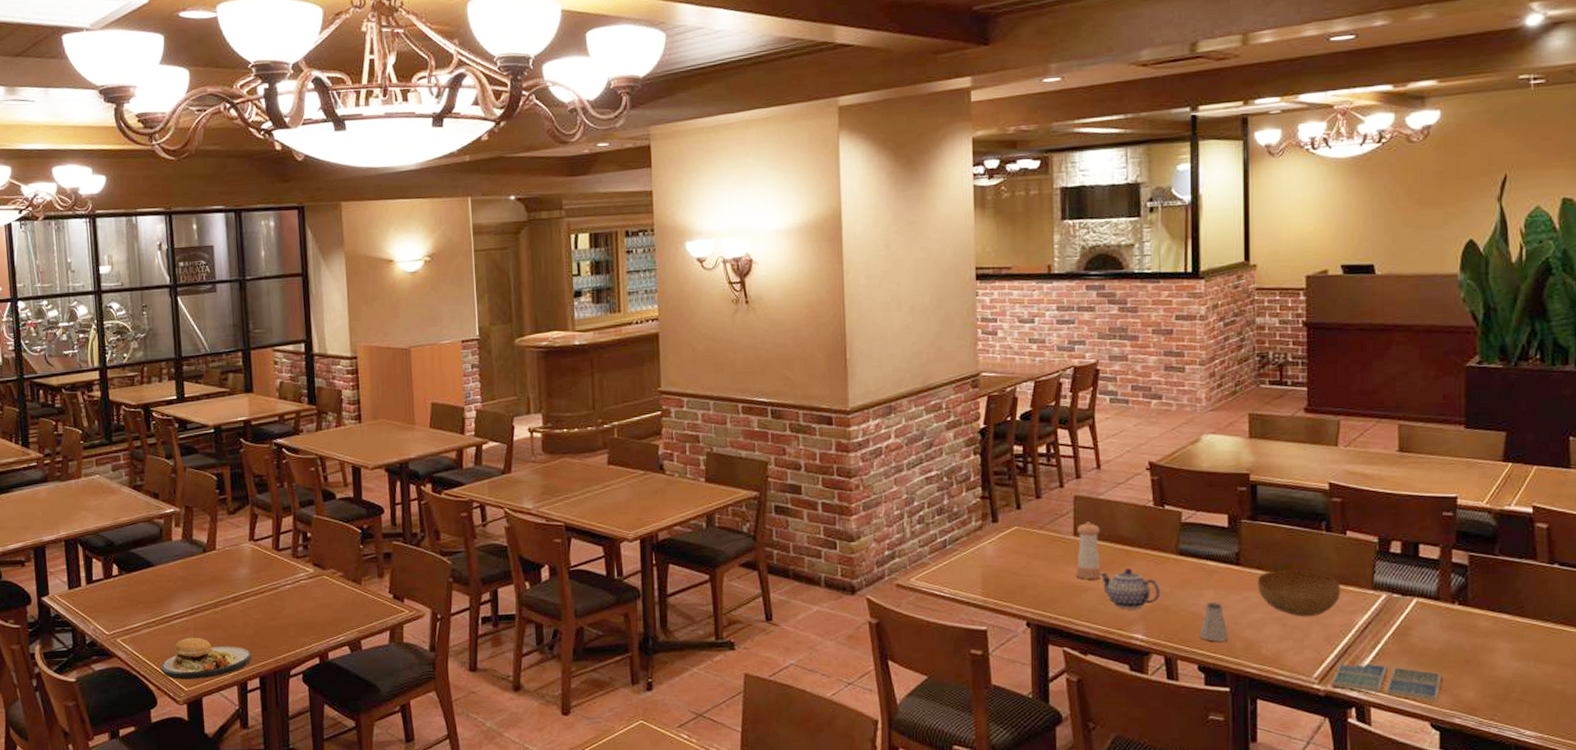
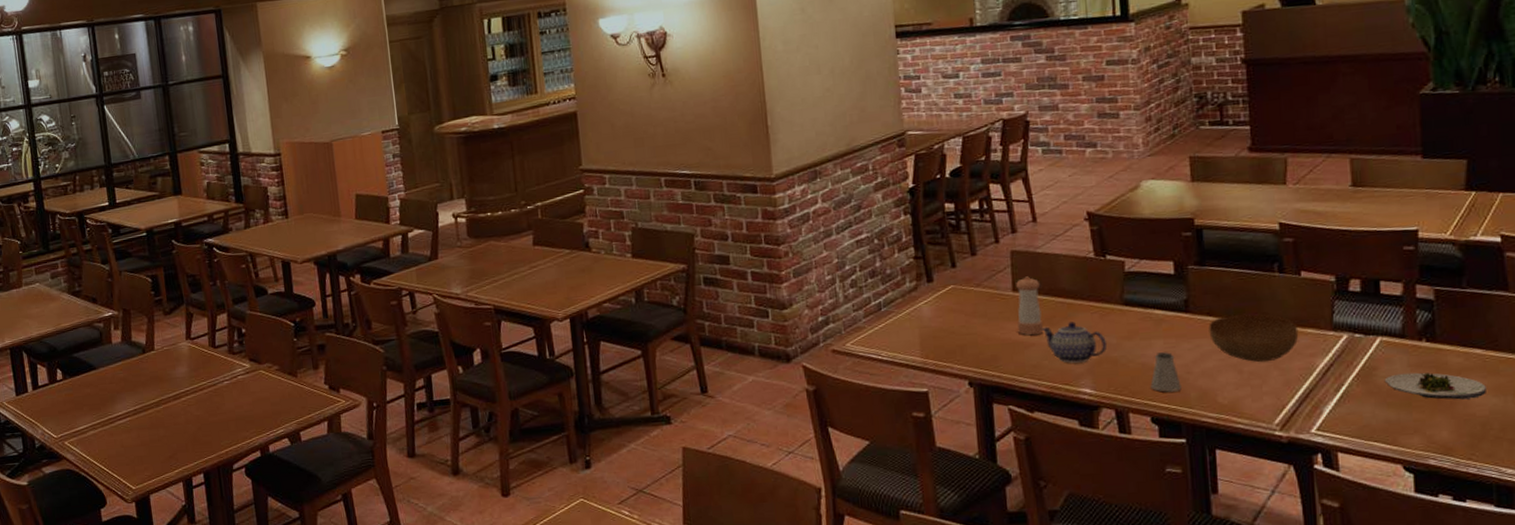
plate: present [160,626,252,680] -> none [108,426,196,479]
drink coaster: present [1332,662,1442,701] -> none [1294,407,1413,443]
salad plate: none [1417,634,1511,662] -> present [1384,372,1486,400]

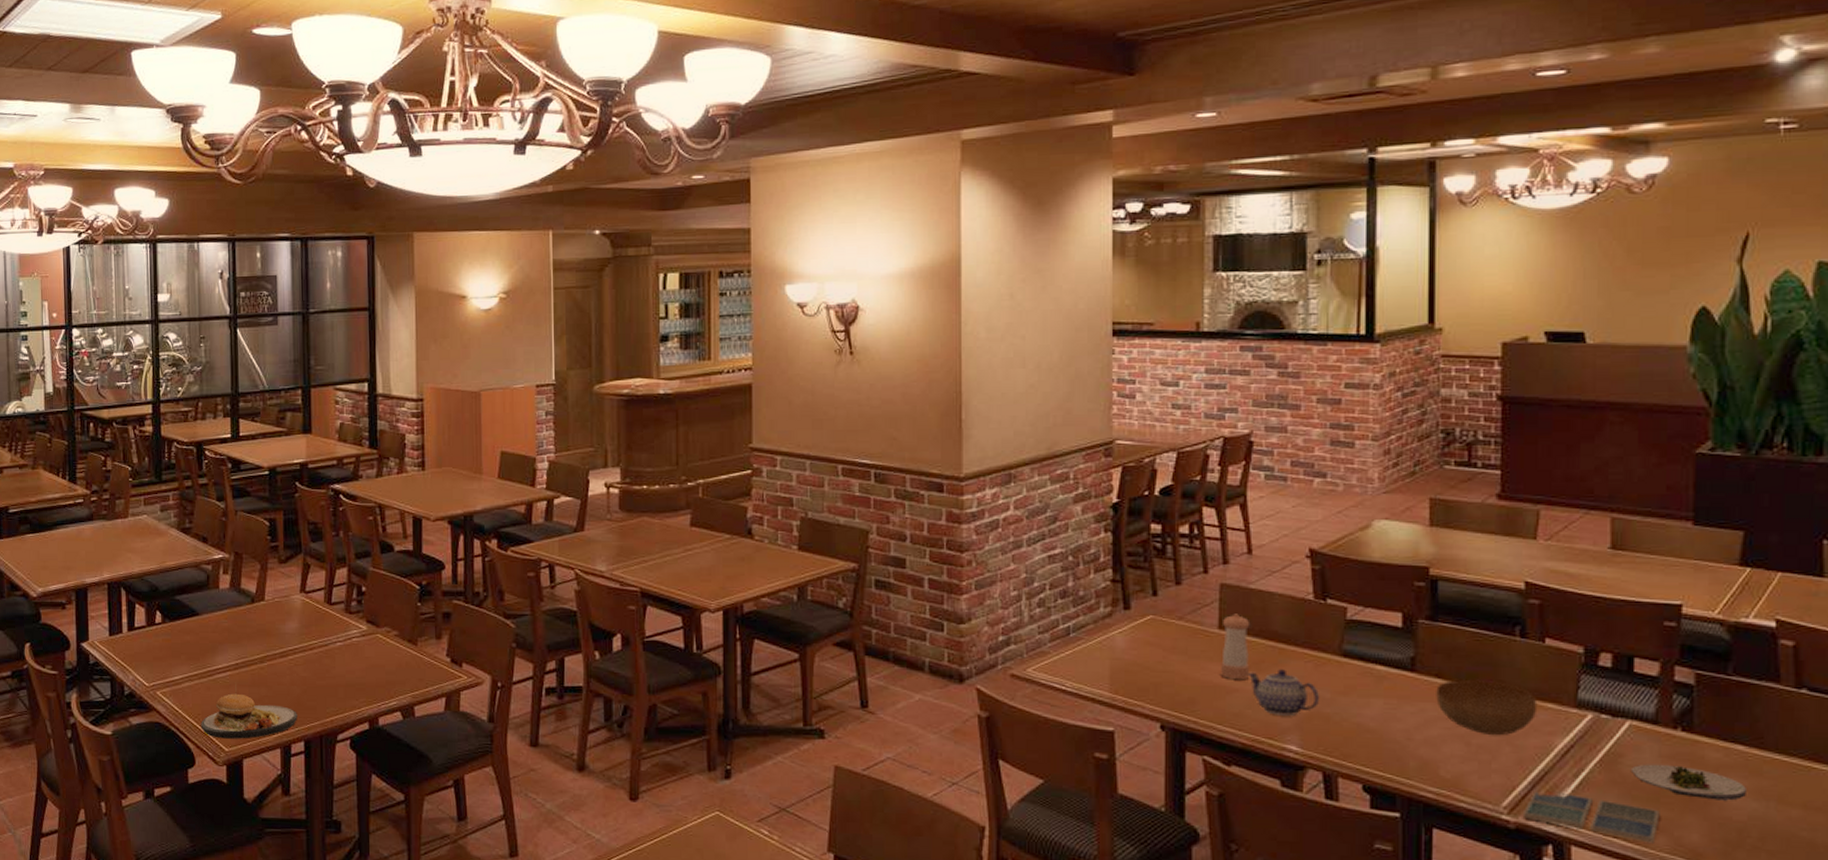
plate: none [108,426,196,479] -> present [201,682,298,739]
saltshaker: present [1150,352,1182,392] -> none [1365,713,1400,759]
drink coaster: none [1294,407,1413,443] -> present [1524,791,1660,843]

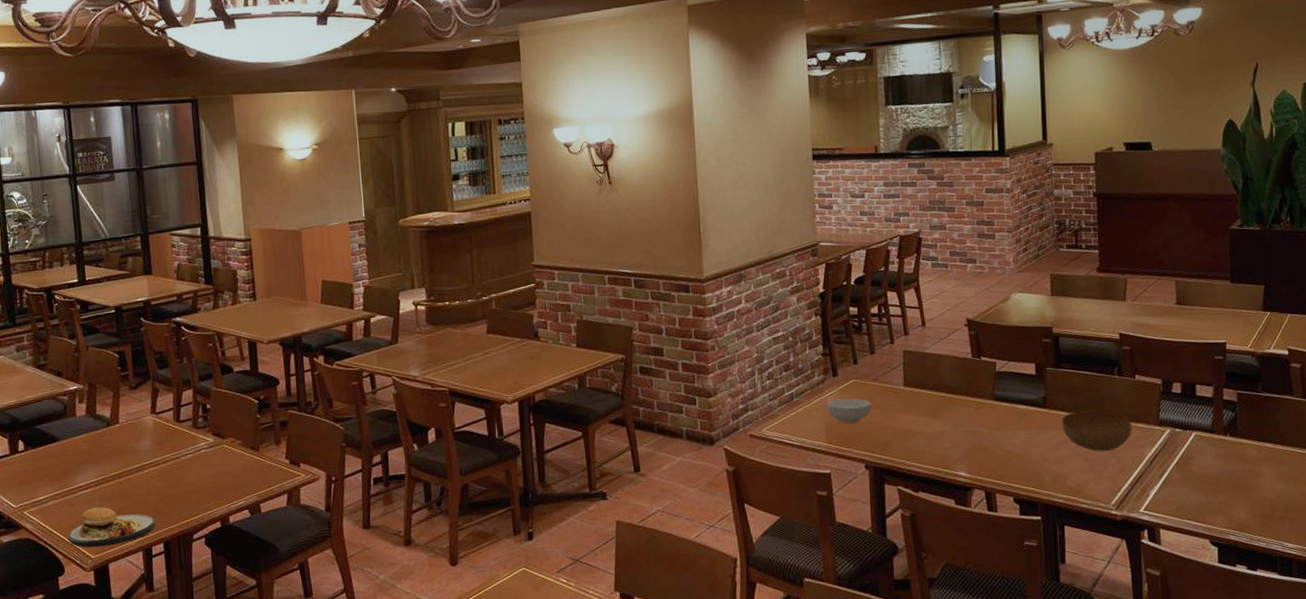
cereal bowl: none [1114,638,1173,670] -> present [827,398,872,423]
pepper shaker: present [1221,614,1251,679] -> none [907,373,929,424]
teapot: present [1247,669,1320,716] -> none [926,414,980,450]
drink coaster: present [1524,791,1660,843] -> none [1127,490,1218,522]
salad plate: present [1630,764,1746,801] -> none [1197,462,1274,486]

